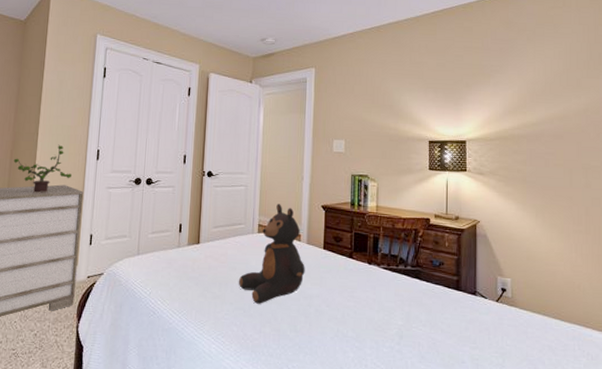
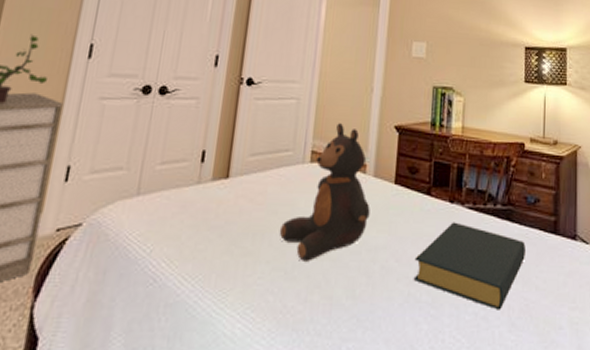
hardback book: none [341,278,432,346] -> present [413,222,526,310]

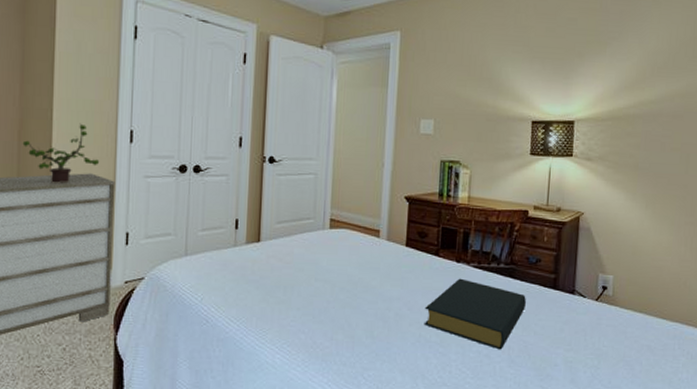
teddy bear: present [279,123,370,261] -> none [306,195,385,309]

